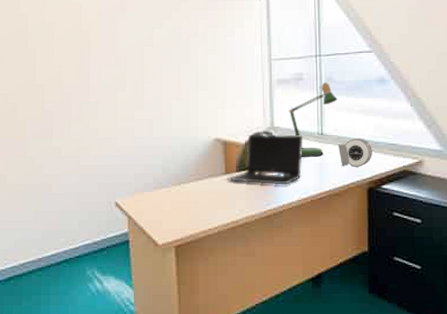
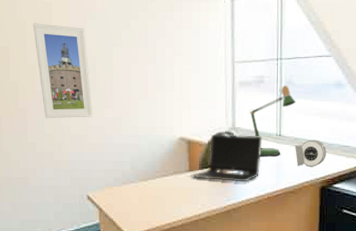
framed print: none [61,25,122,122] -> present [32,23,93,119]

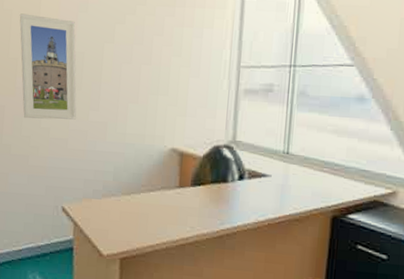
laptop computer: present [190,134,263,182] -> none [180,147,267,205]
desk lamp: present [249,86,296,157] -> none [253,96,309,177]
alarm clock: present [295,140,326,167] -> none [304,160,342,193]

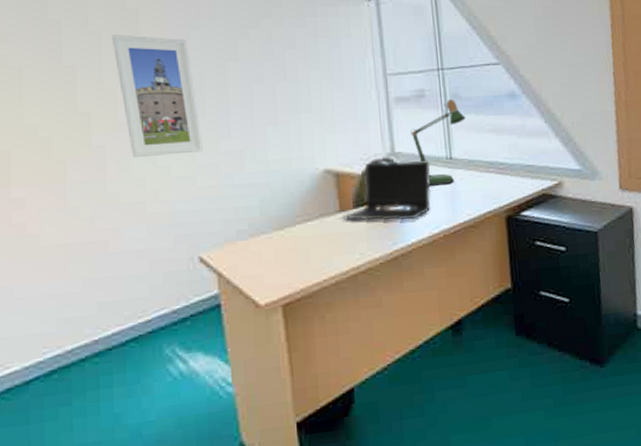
laptop computer: none [180,147,267,205] -> present [342,160,431,221]
desk lamp: none [253,96,309,177] -> present [410,100,466,186]

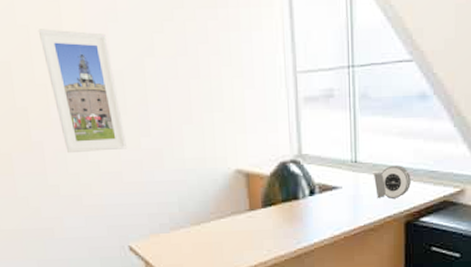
laptop computer: present [342,160,431,221] -> none [251,162,336,221]
desk lamp: present [410,100,466,186] -> none [318,100,373,189]
alarm clock: none [470,161,509,195] -> present [374,165,411,199]

